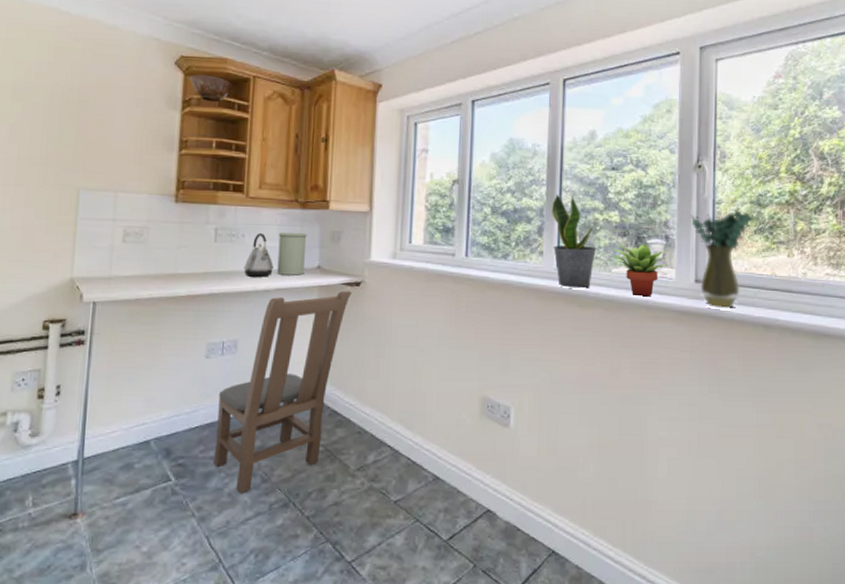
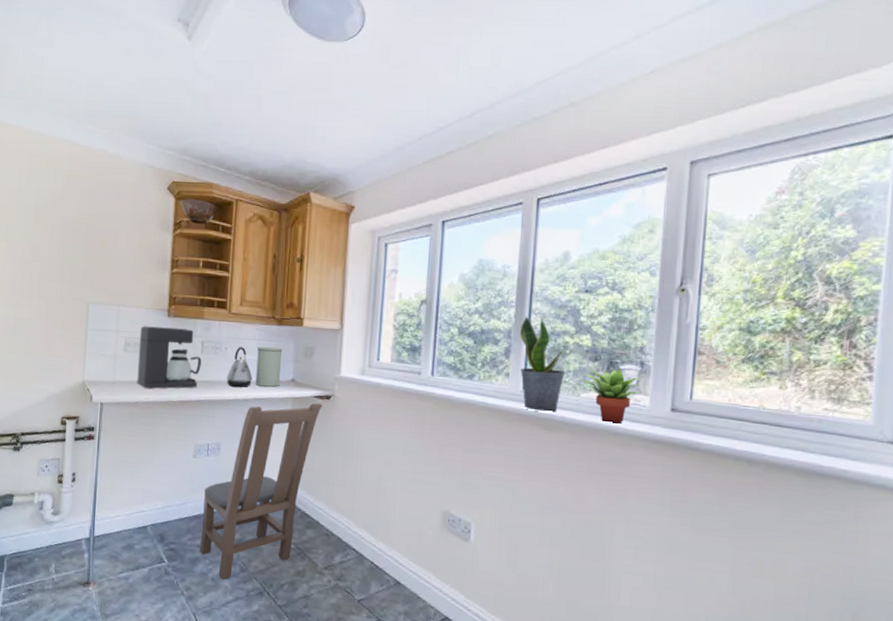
coffee maker: none [138,213,215,284] -> present [137,326,202,390]
vase: present [690,205,756,309] -> none [669,332,744,440]

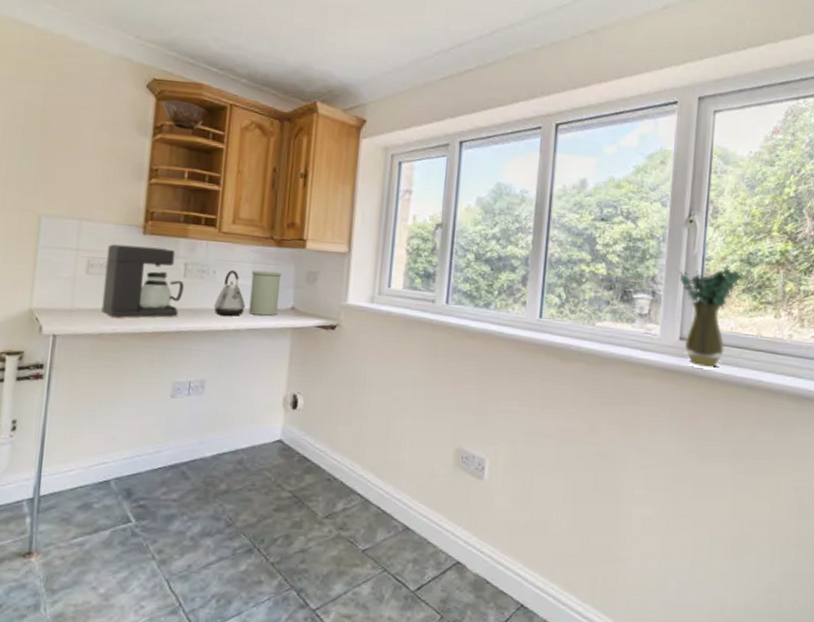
chair: present [200,403,322,580] -> none [176,333,326,538]
potted plant: present [519,316,566,412] -> none [536,243,582,342]
succulent plant: present [581,367,644,424] -> none [596,296,655,353]
vase: none [669,332,744,440] -> present [678,263,745,368]

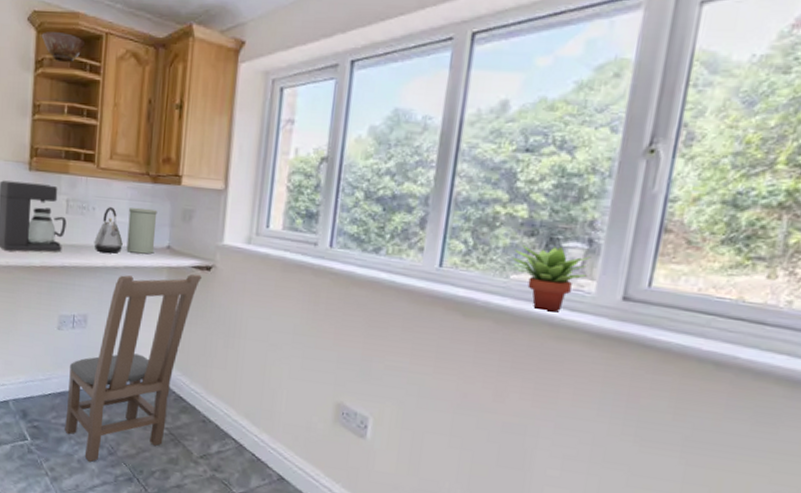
chair: none [176,333,326,538] -> present [65,274,202,463]
succulent plant: none [596,296,655,353] -> present [512,244,592,312]
vase: present [678,263,745,368] -> none [628,205,727,337]

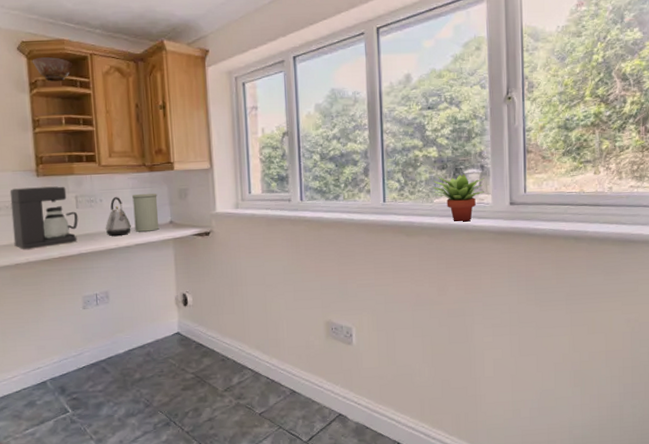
chair: present [65,274,202,463] -> none [99,240,203,418]

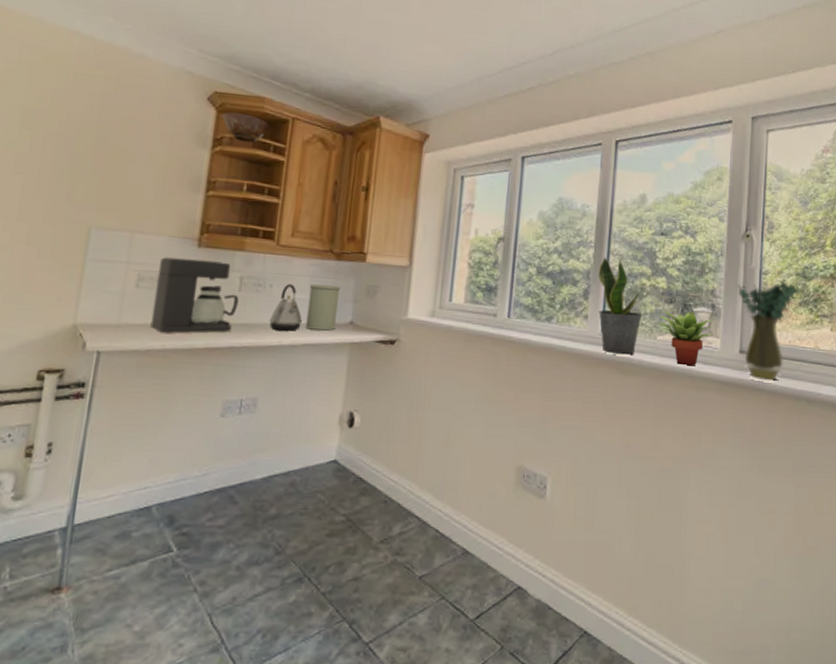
potted plant: none [374,136,419,221] -> present [598,257,643,355]
vase: none [503,131,564,227] -> present [737,277,801,381]

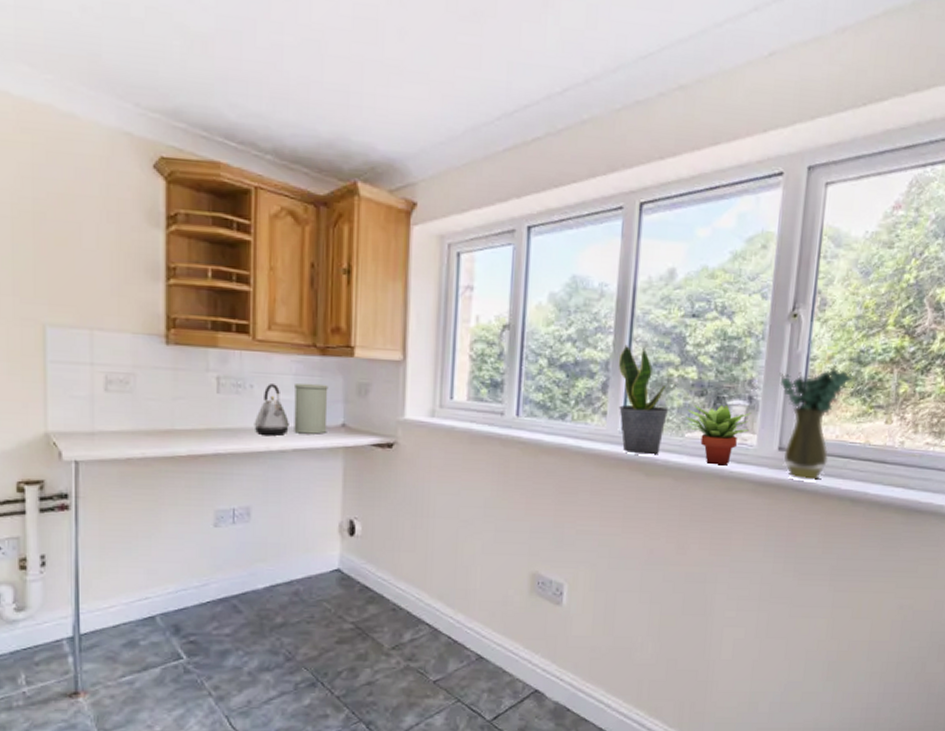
coffee maker: present [150,257,239,334] -> none [126,357,218,442]
ceramic bowl: present [221,112,271,143] -> none [172,182,230,220]

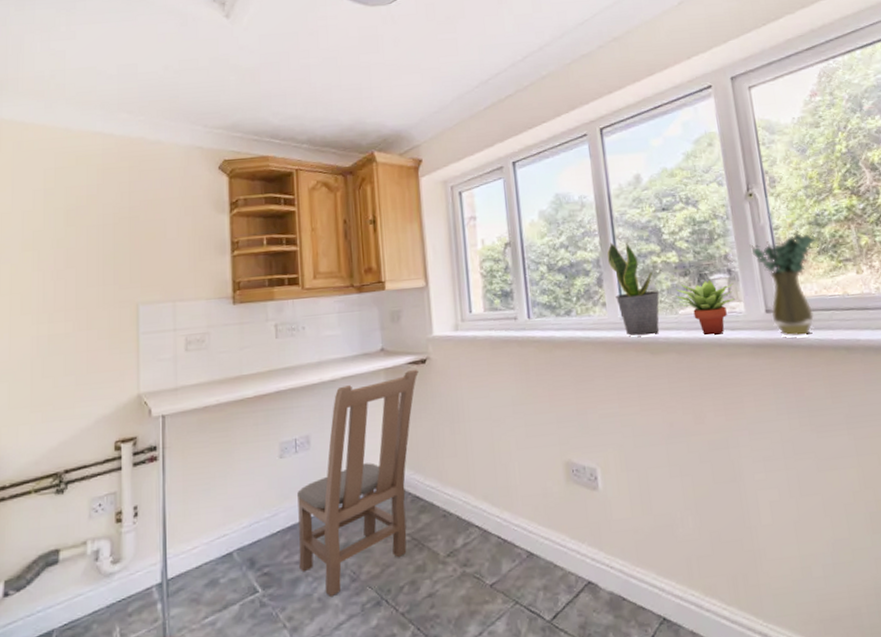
chair: none [230,452,383,673] -> present [297,369,418,598]
kettle: present [254,384,289,436] -> none [307,323,337,369]
canister: present [294,383,328,434] -> none [339,316,369,363]

